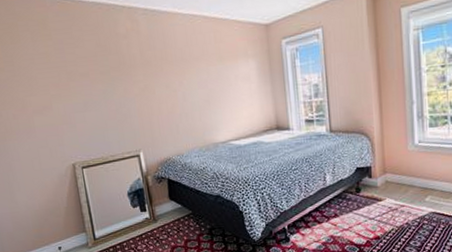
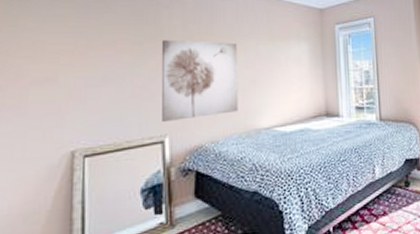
wall art: none [125,65,197,140] -> present [161,39,238,123]

